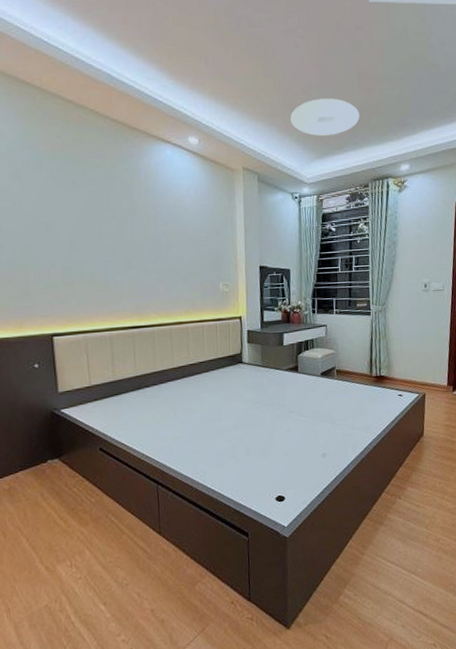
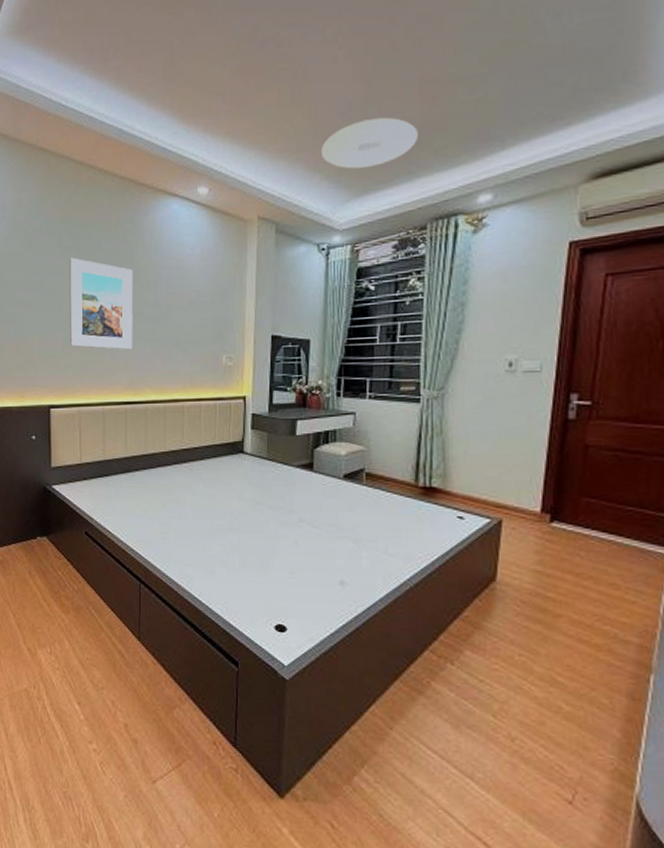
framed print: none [63,192,136,280] -> present [69,257,134,350]

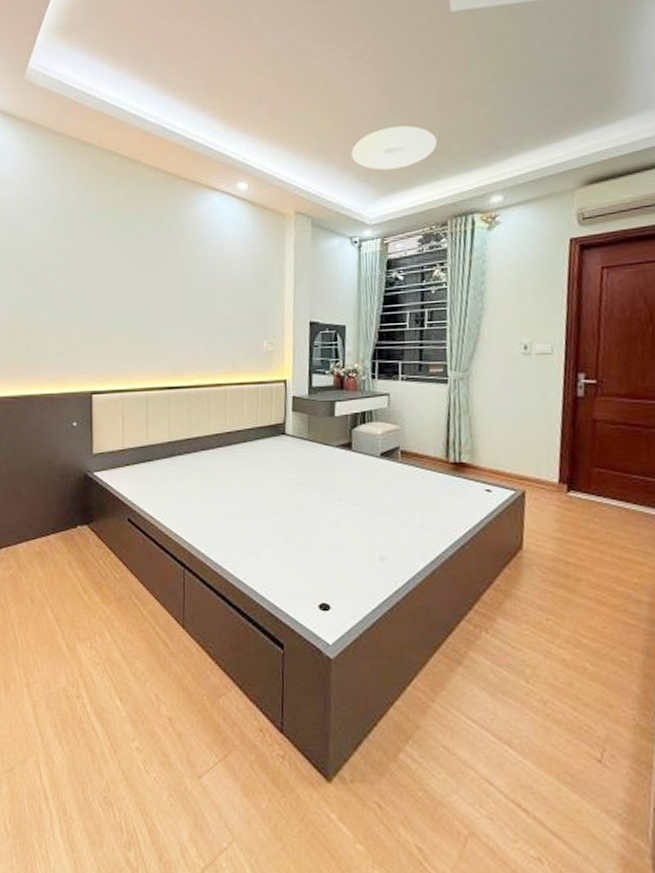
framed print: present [69,257,134,350] -> none [112,246,176,336]

